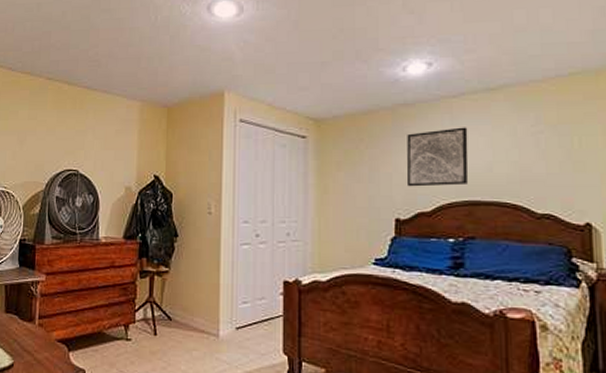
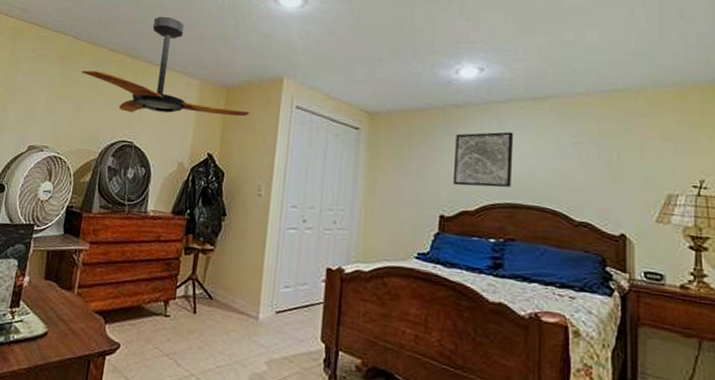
ceiling fan: none [20,39,193,141] -> present [82,16,250,117]

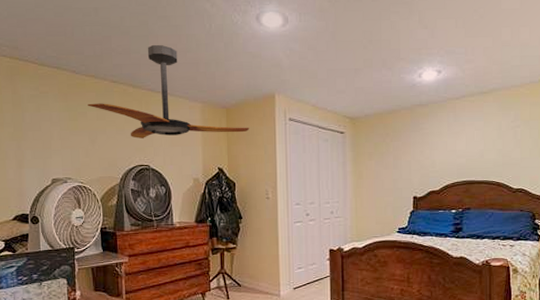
wall art: present [452,132,514,188] -> none [421,123,467,171]

